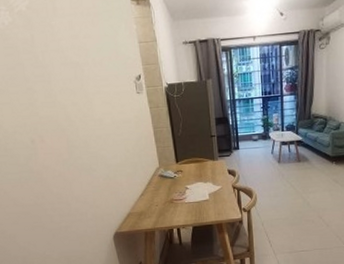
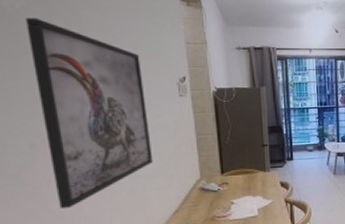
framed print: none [14,31,121,191] -> present [25,17,153,210]

